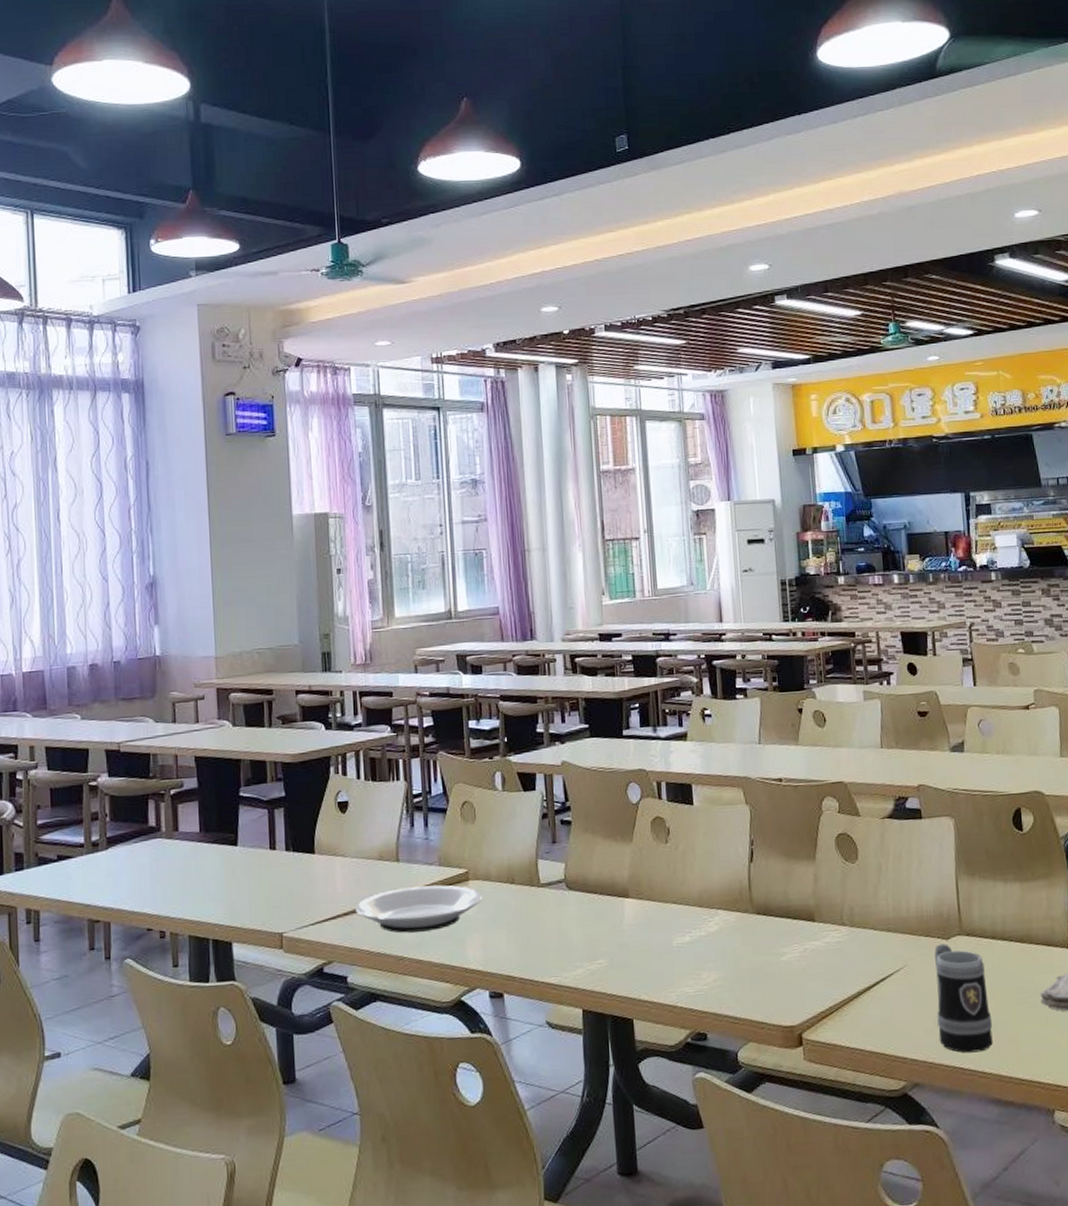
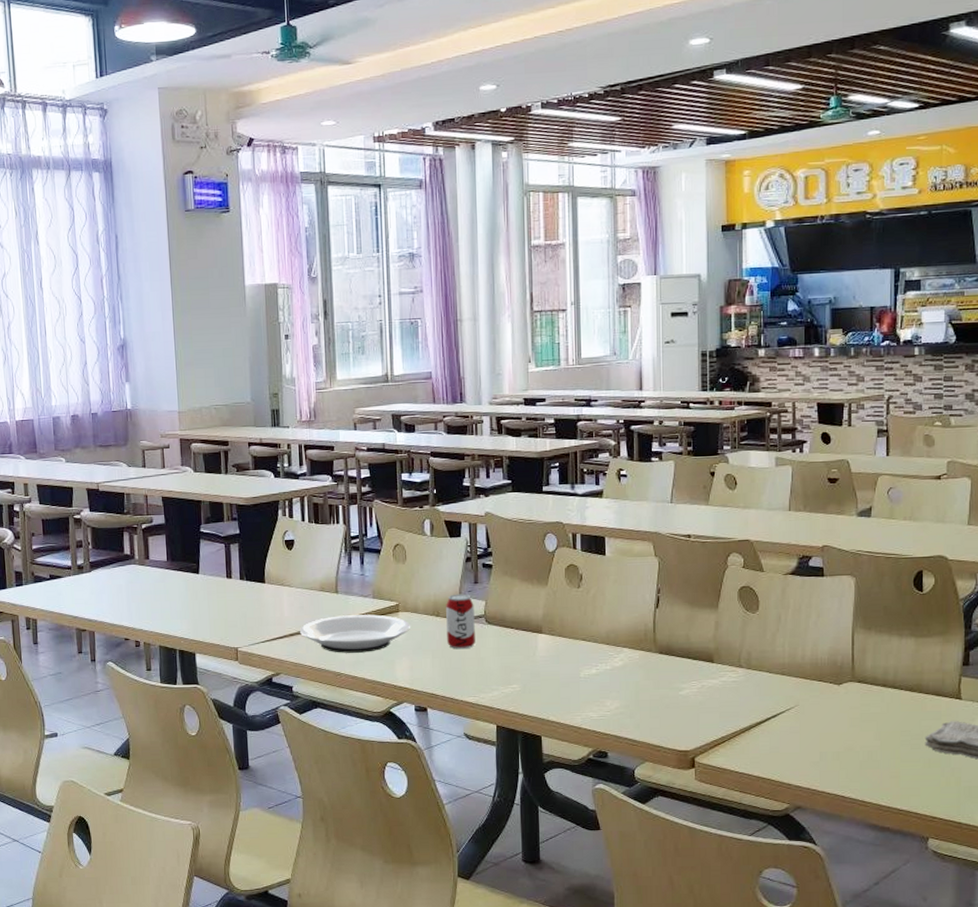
beverage can: none [521,855,556,921] -> present [446,593,475,650]
mug: present [934,944,993,1053] -> none [823,688,876,784]

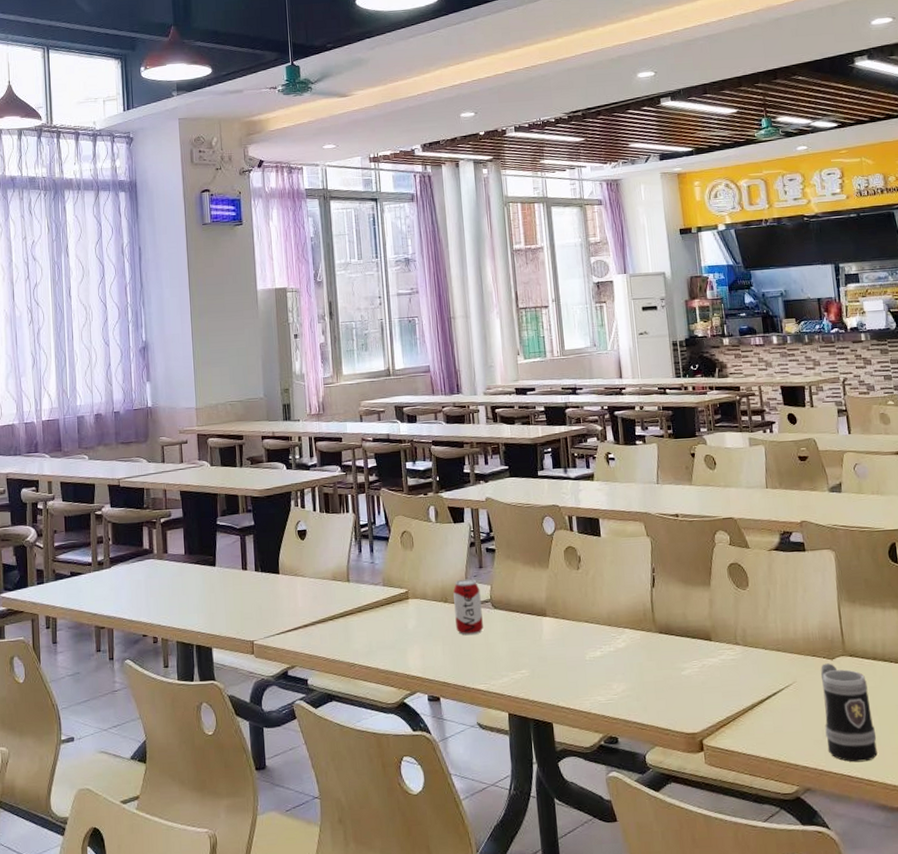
plate: present [299,614,410,653] -> none [313,602,420,643]
mug: none [823,688,876,784] -> present [820,663,878,763]

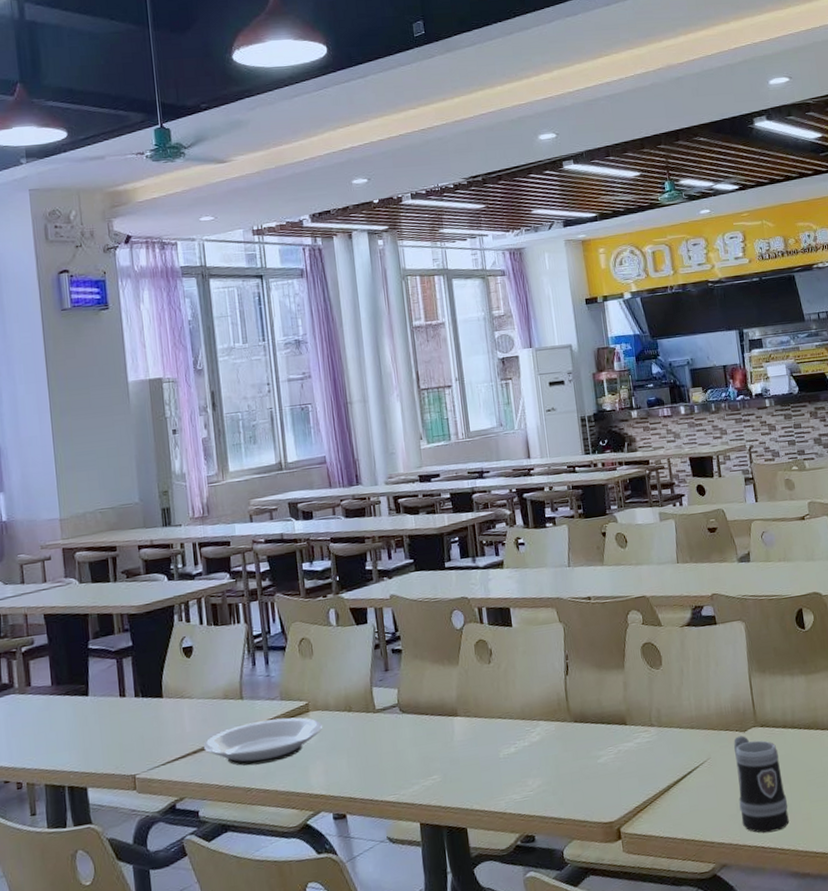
plate: none [313,602,420,643] -> present [203,717,322,766]
beverage can: present [453,578,483,636] -> none [357,683,391,745]

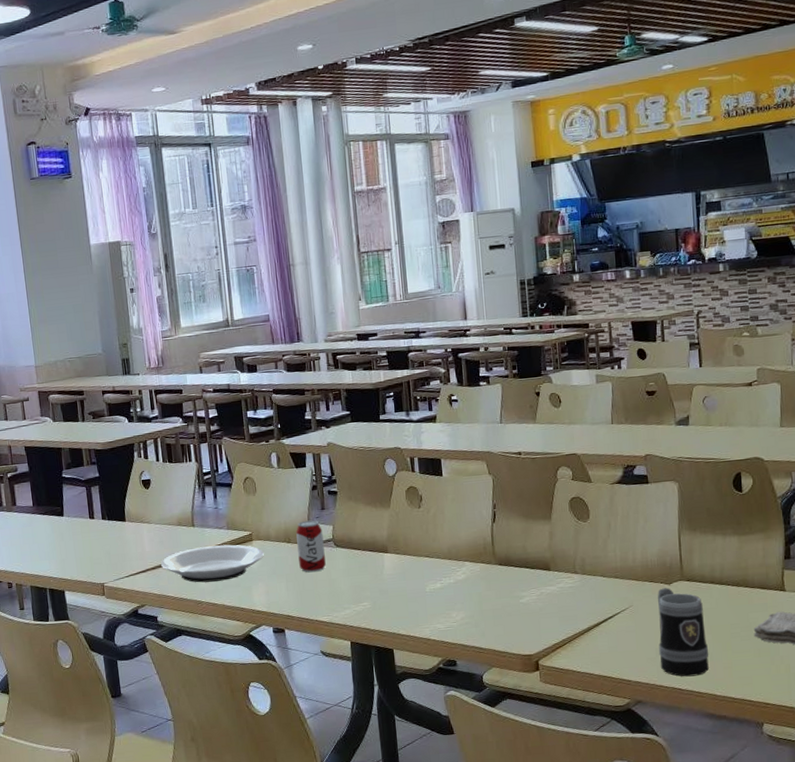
beverage can: none [357,683,391,745] -> present [296,520,326,573]

